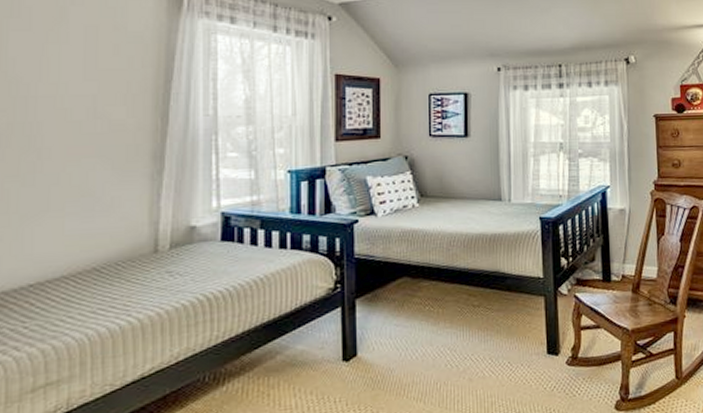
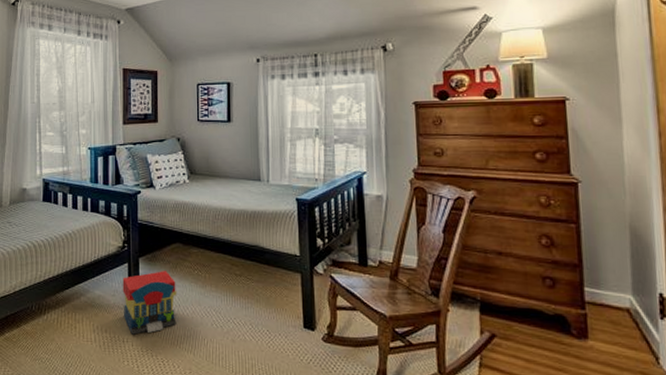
toy house: none [334,311,404,392] -> present [122,271,177,335]

